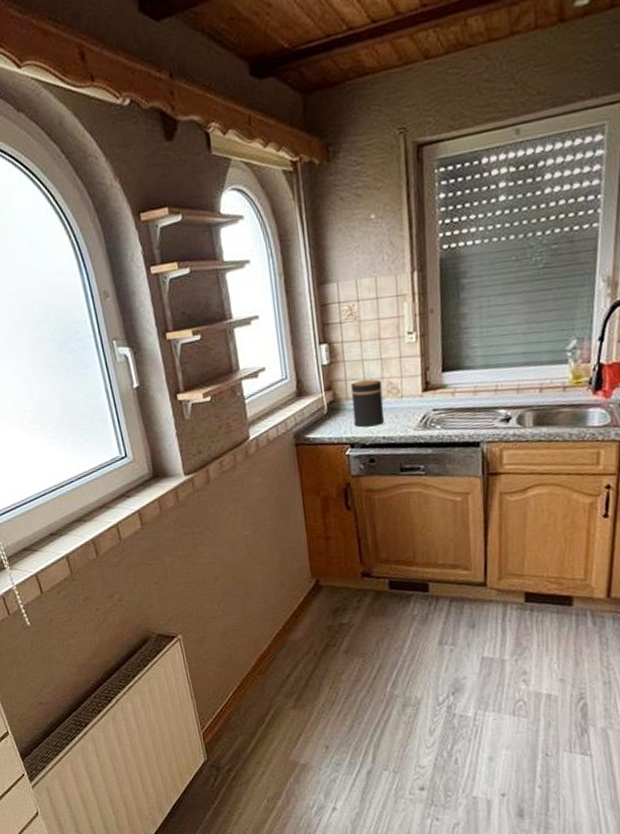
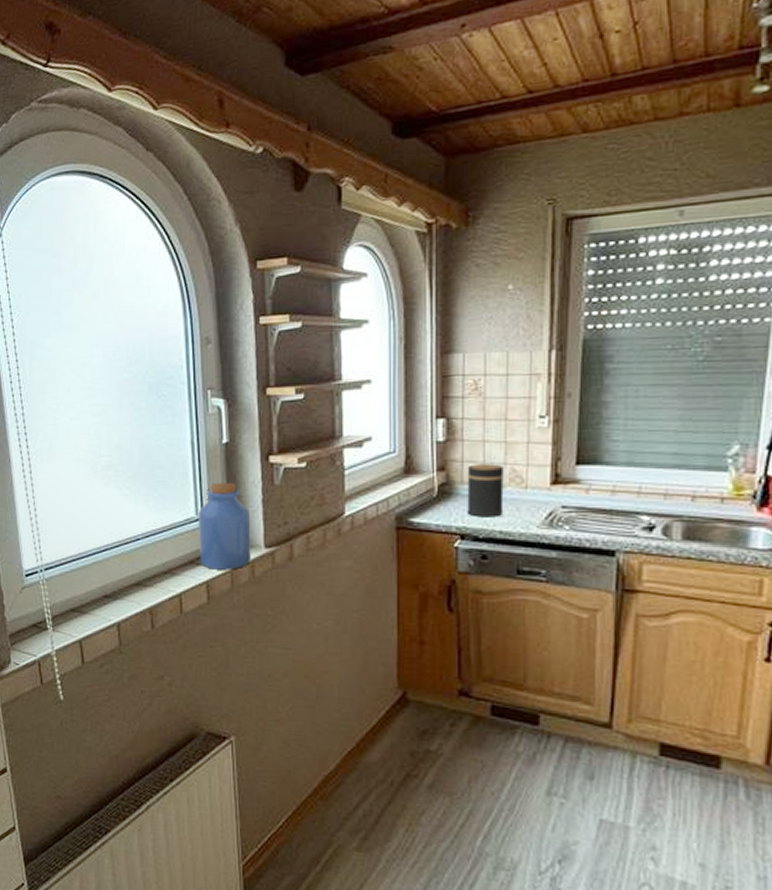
jar: none [121,422,174,500] -> present [198,482,251,570]

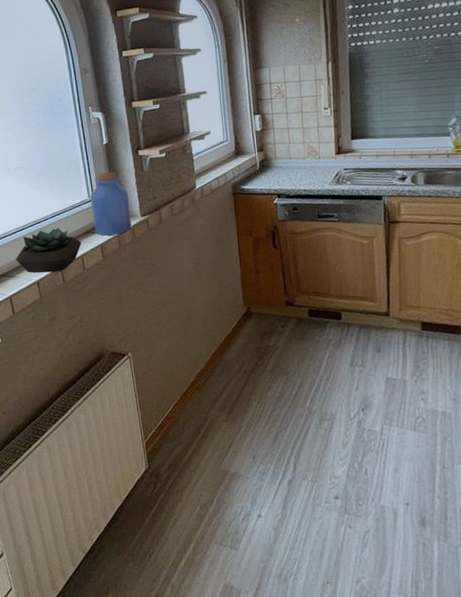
succulent plant: none [92,552,182,613] -> present [16,227,82,273]
cylinder: present [467,464,504,518] -> none [278,143,305,182]

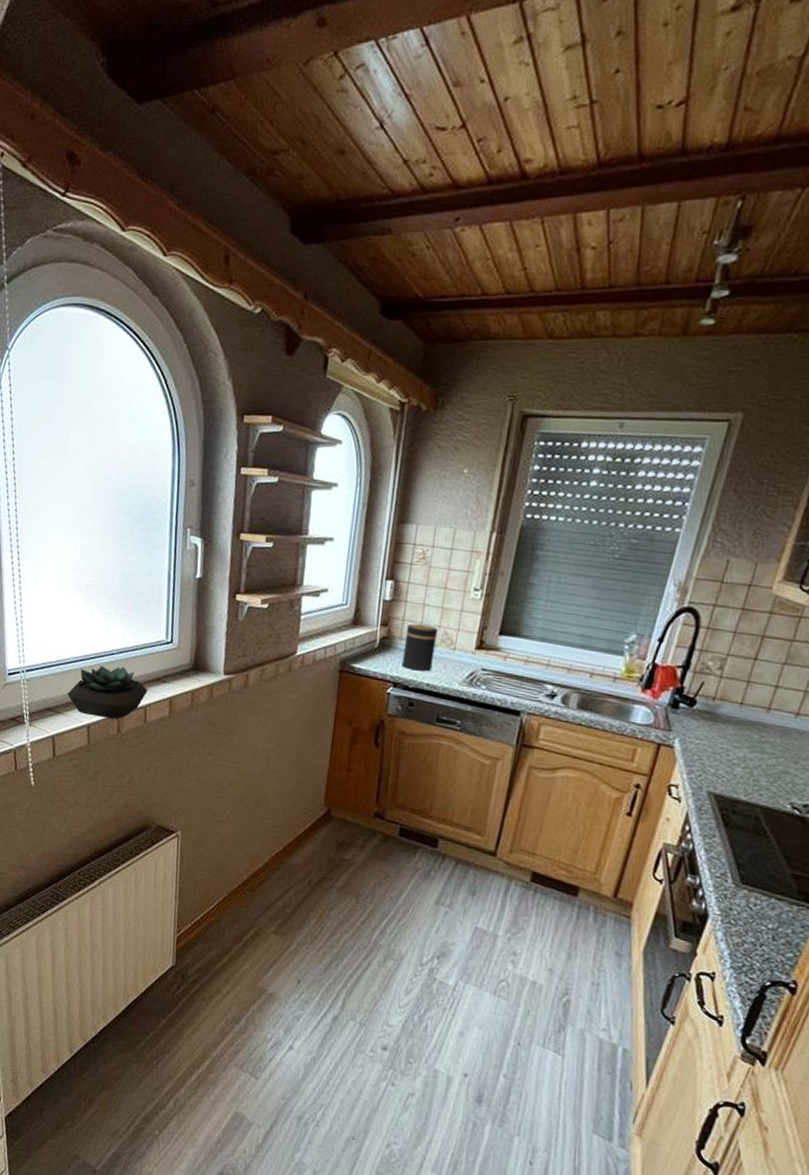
jar: present [90,172,132,236] -> none [165,612,214,690]
cylinder: none [278,143,305,182] -> present [401,623,438,672]

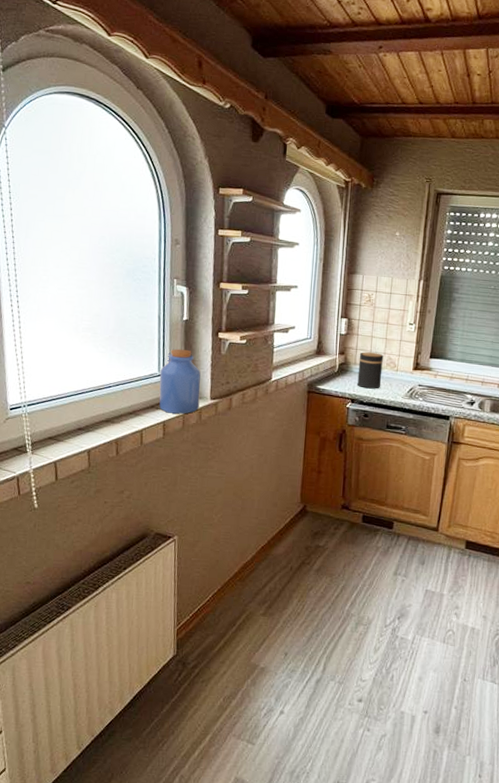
succulent plant: present [67,665,148,719] -> none [68,397,144,443]
jar: none [165,612,214,690] -> present [158,348,201,414]

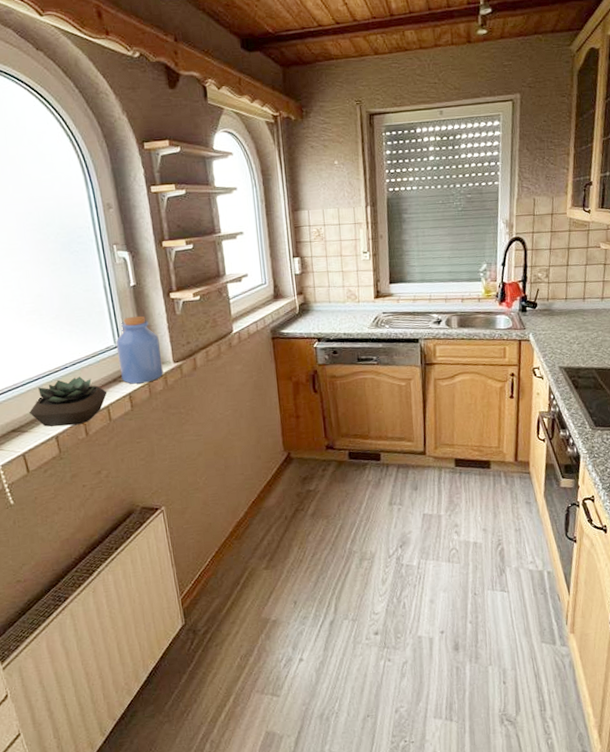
succulent plant: none [68,397,144,443] -> present [29,376,108,427]
cylinder: present [357,352,383,389] -> none [318,287,345,325]

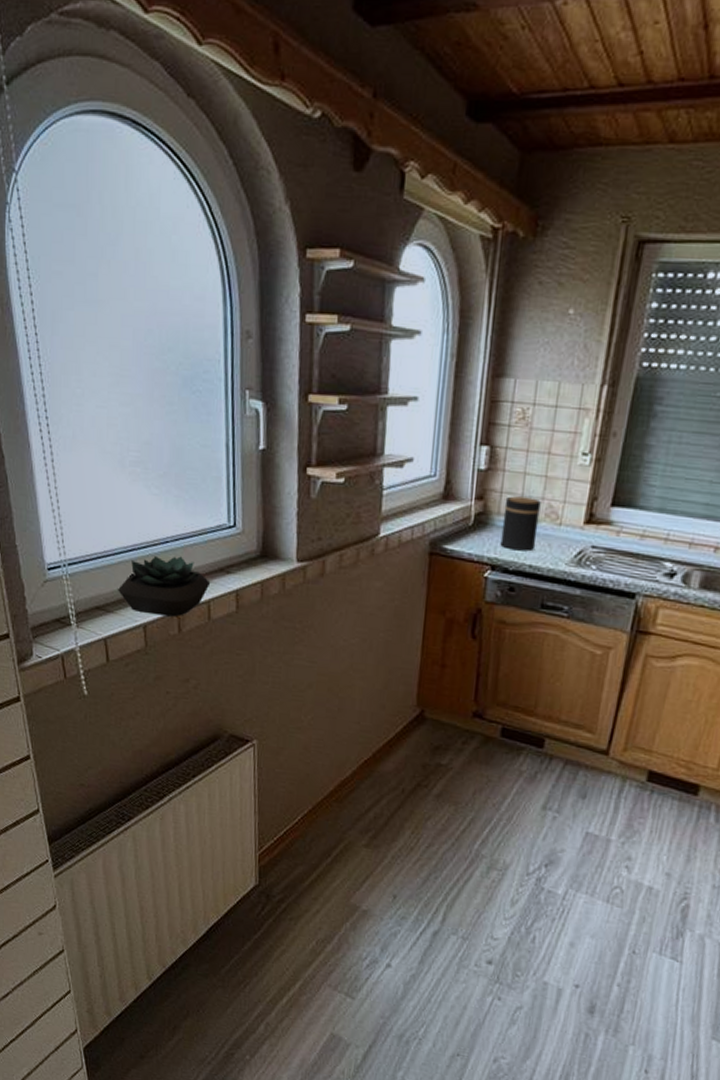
jar: present [115,316,163,384] -> none [229,490,284,581]
cylinder: none [318,287,345,325] -> present [500,496,541,552]

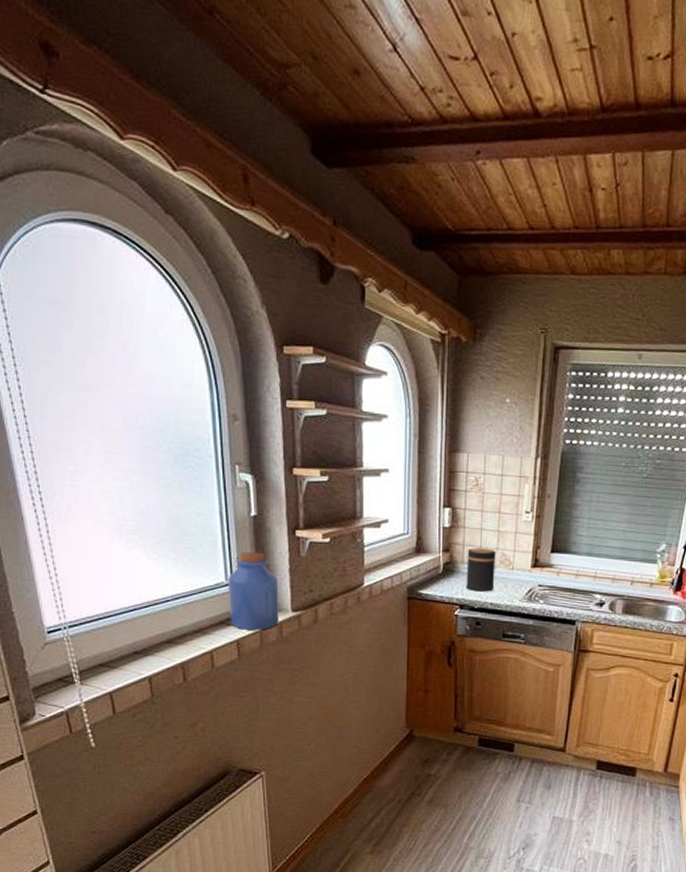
succulent plant: present [118,555,211,617] -> none [121,613,212,668]
jar: none [229,490,284,581] -> present [227,551,279,630]

